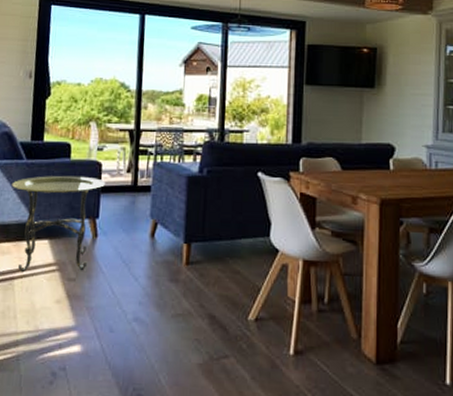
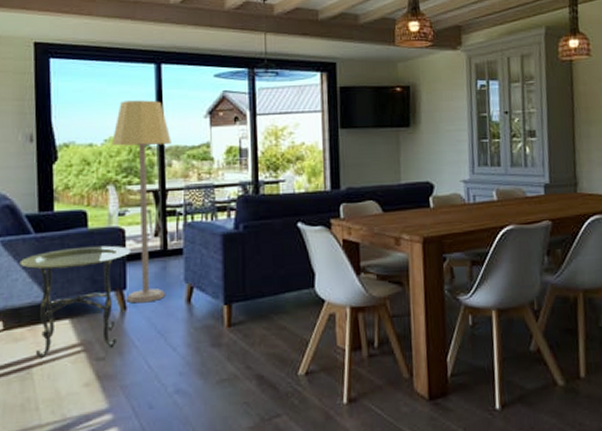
lamp: none [96,46,149,233] -> present [111,100,171,304]

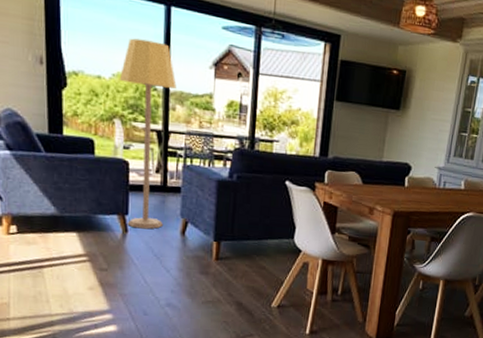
side table: present [20,245,132,360] -> none [31,170,134,262]

